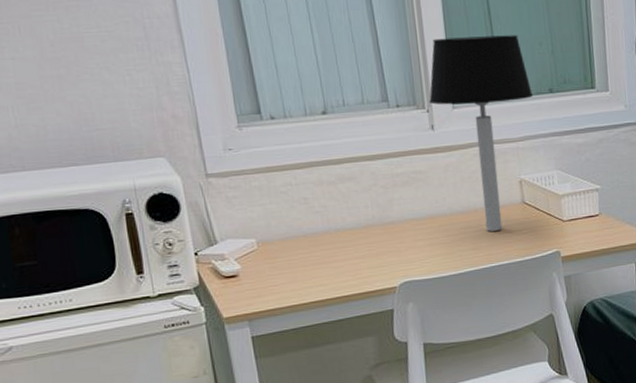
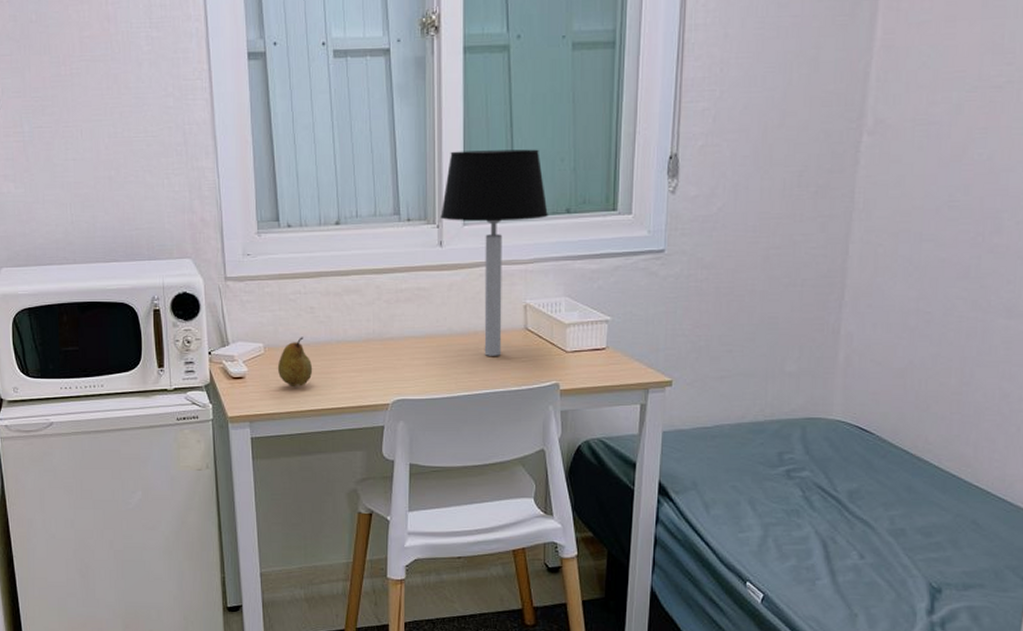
fruit: none [273,228,313,280] -> present [277,337,313,386]

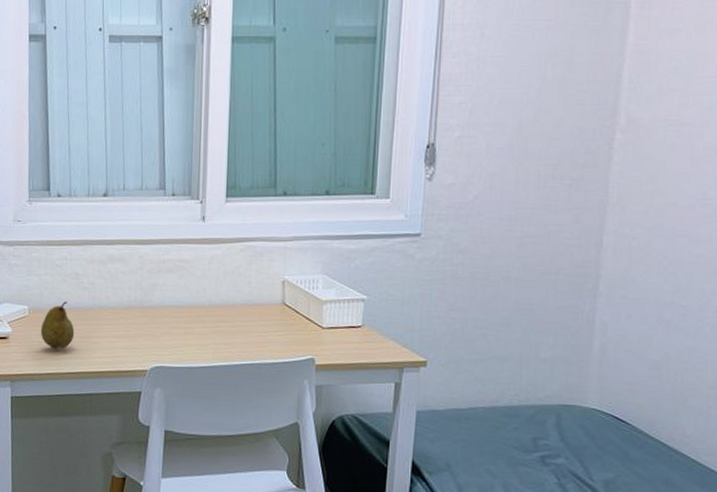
table lamp: present [440,149,548,356] -> none [204,132,308,329]

